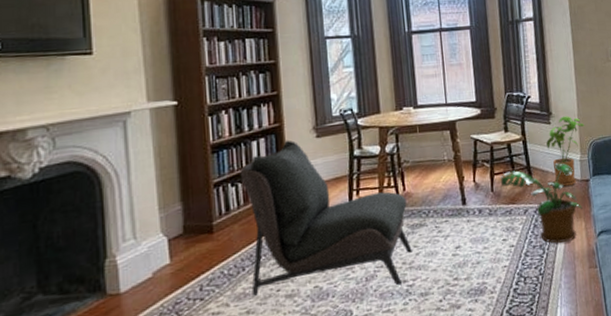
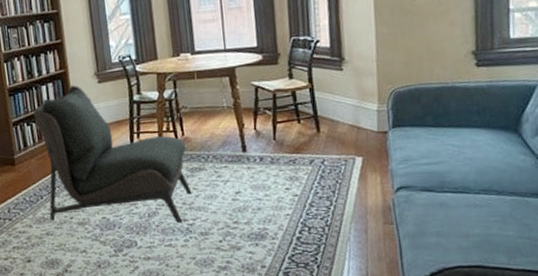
potted plant: present [500,162,582,244] -> none [283,112,378,196]
house plant: present [546,116,585,187] -> none [337,61,385,138]

